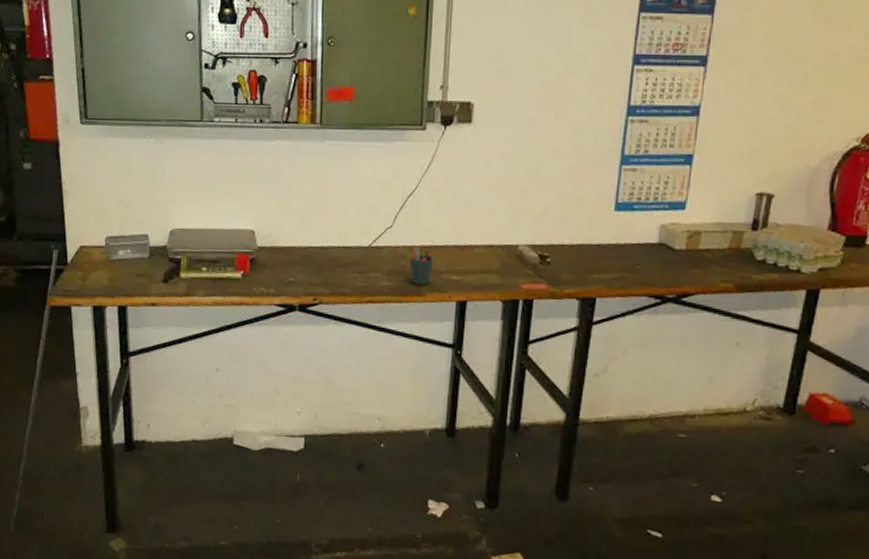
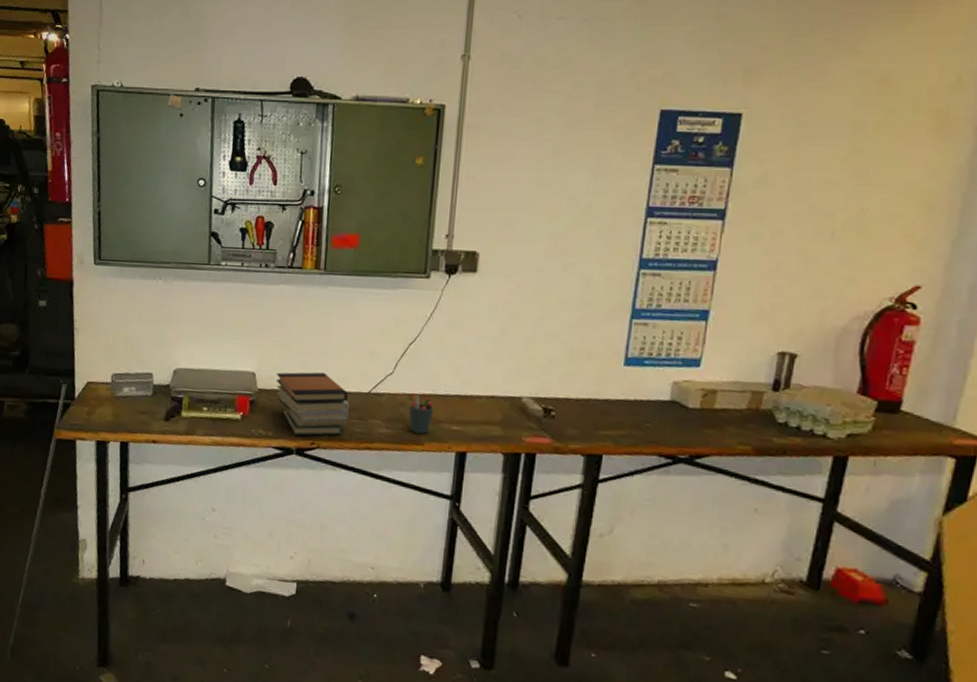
book stack: none [275,227,351,292] -> present [276,372,350,436]

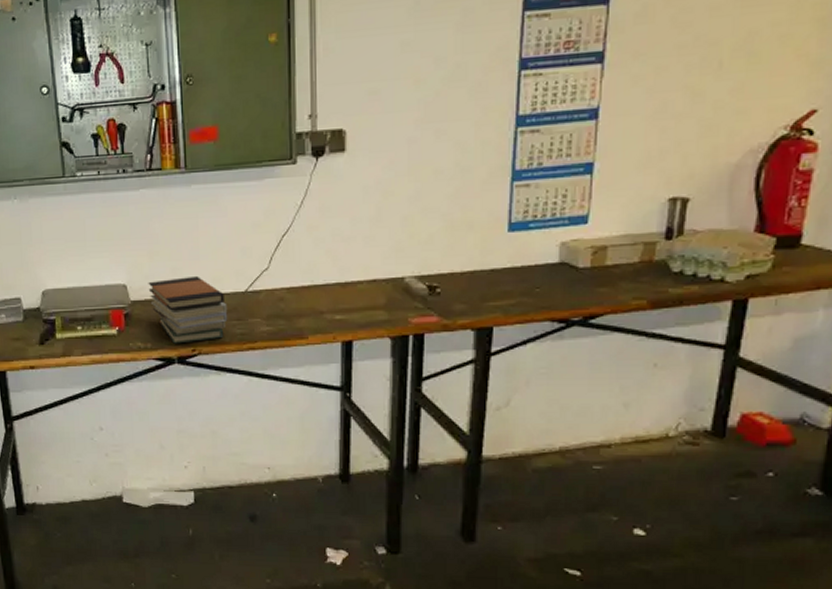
pen holder: present [408,394,434,434] -> none [288,287,314,327]

